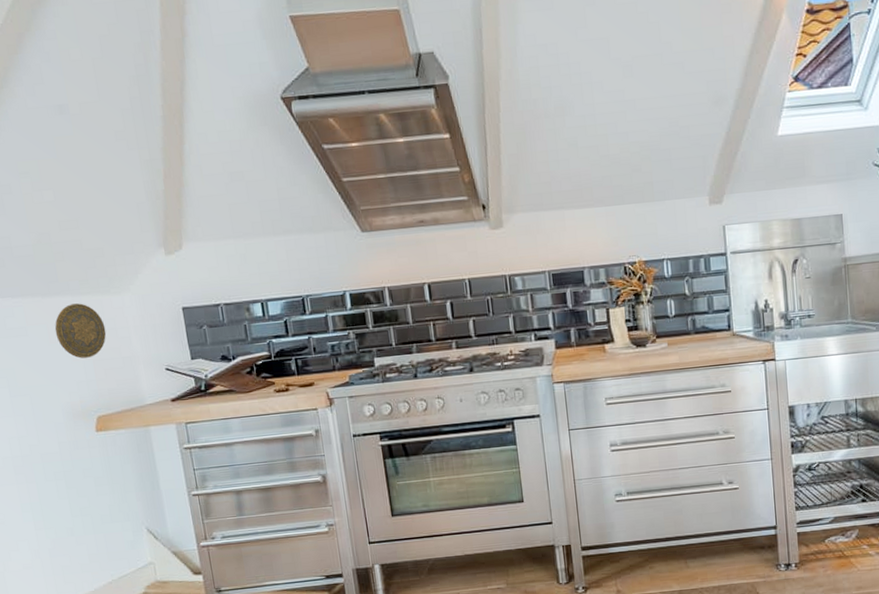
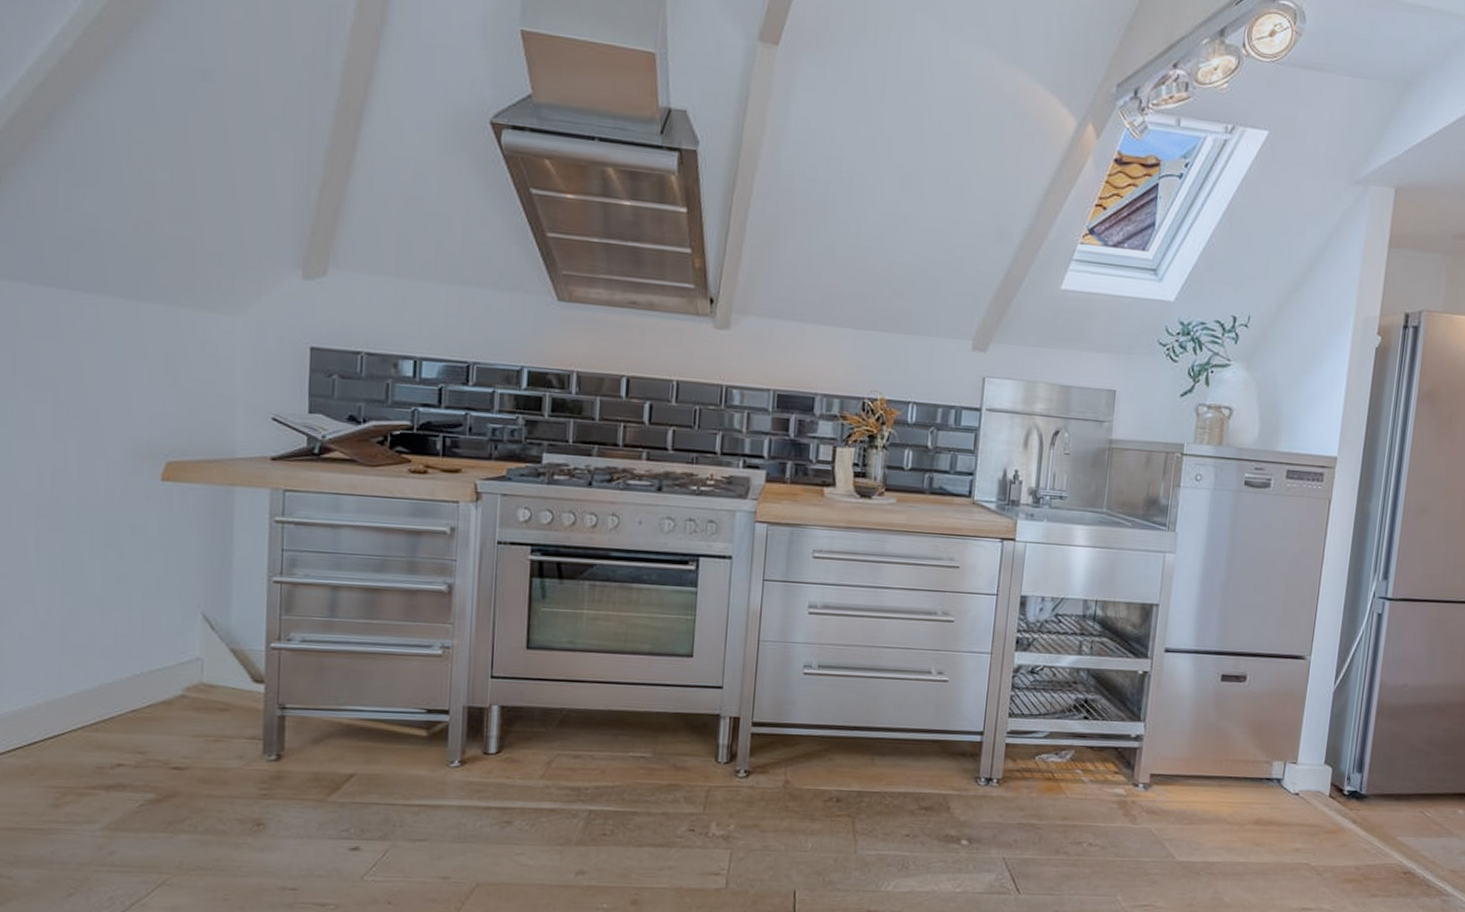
decorative plate: present [54,303,107,359] -> none [133,315,203,387]

